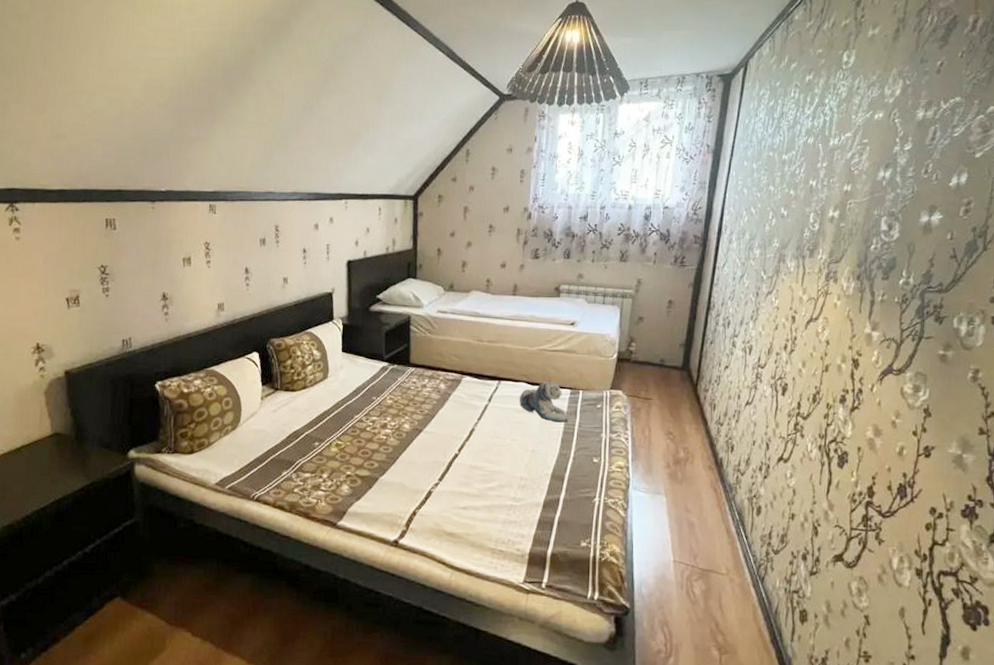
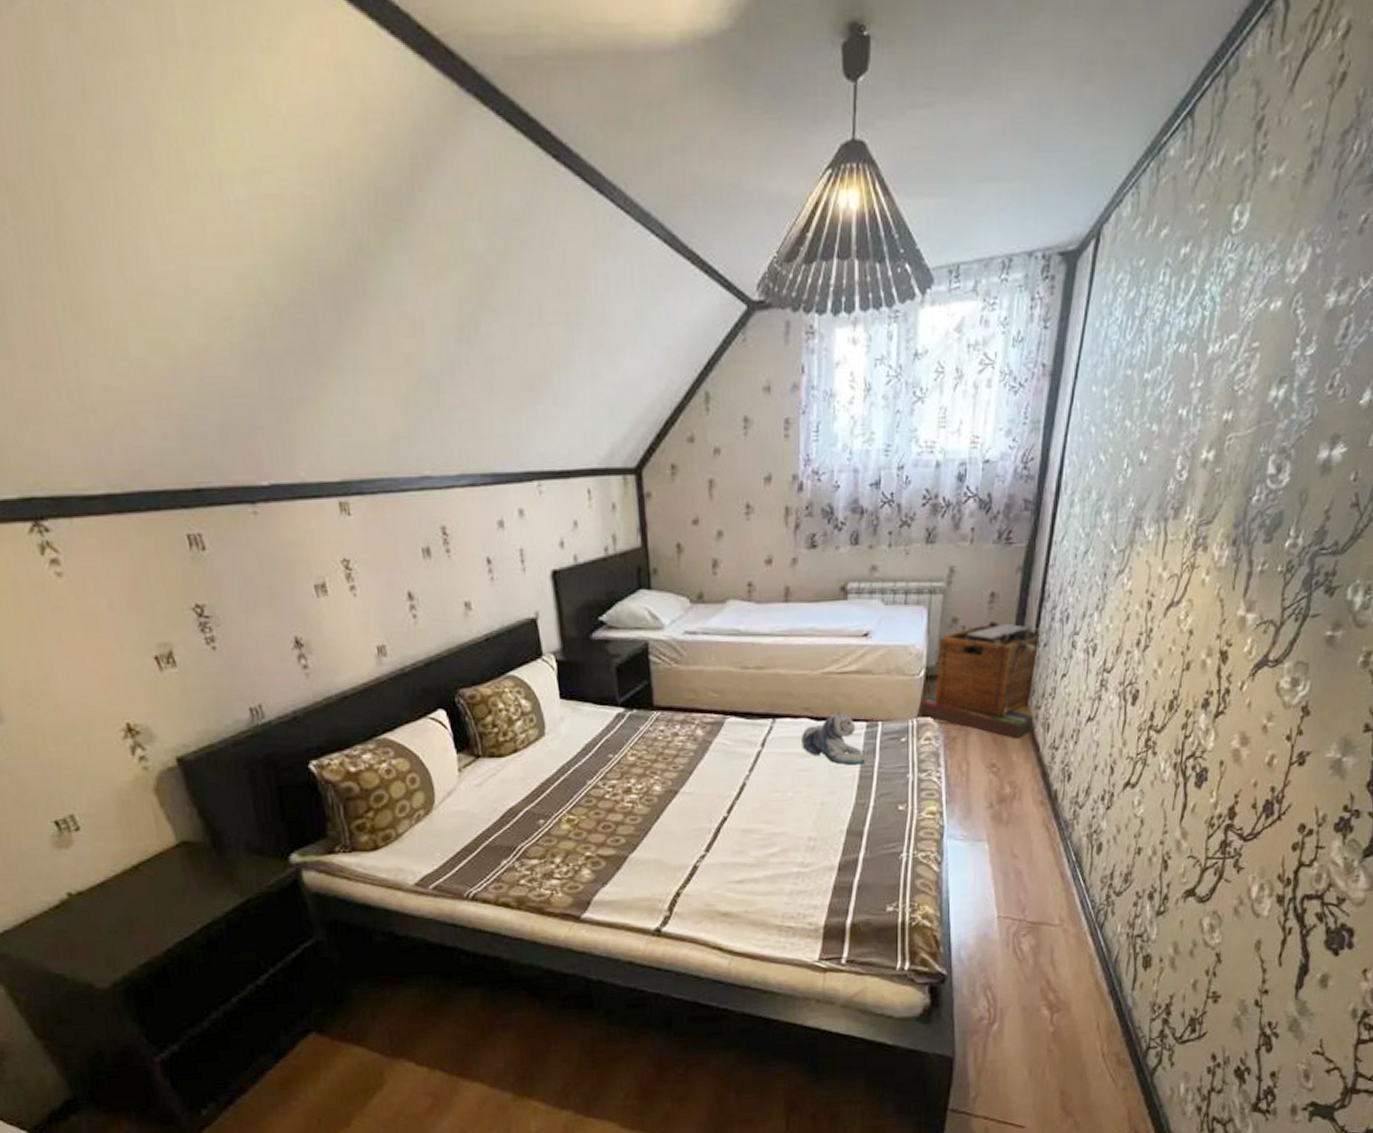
clothes hamper: none [613,321,713,413] -> present [920,620,1047,738]

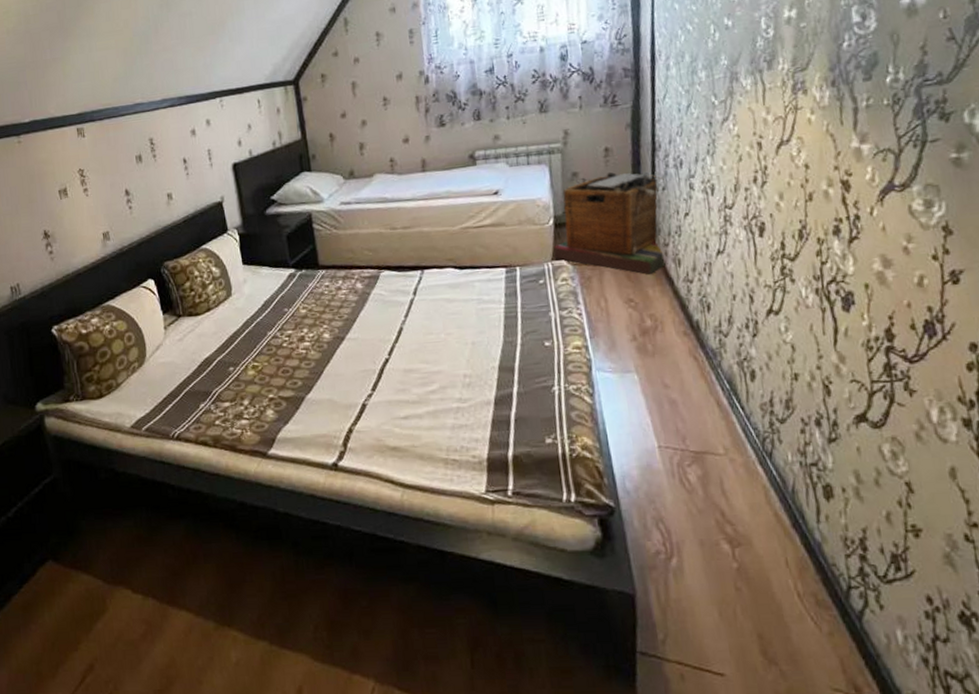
plush toy: present [800,711,868,765] -> none [447,260,511,307]

